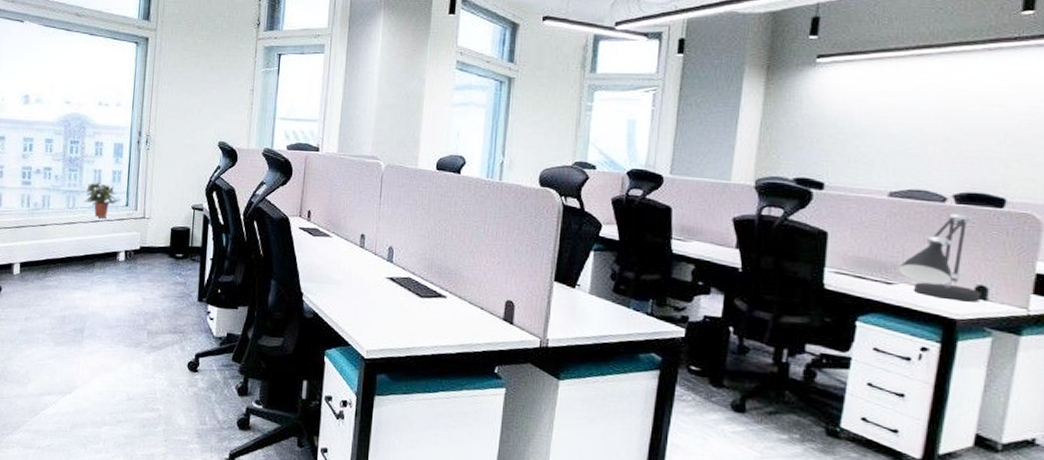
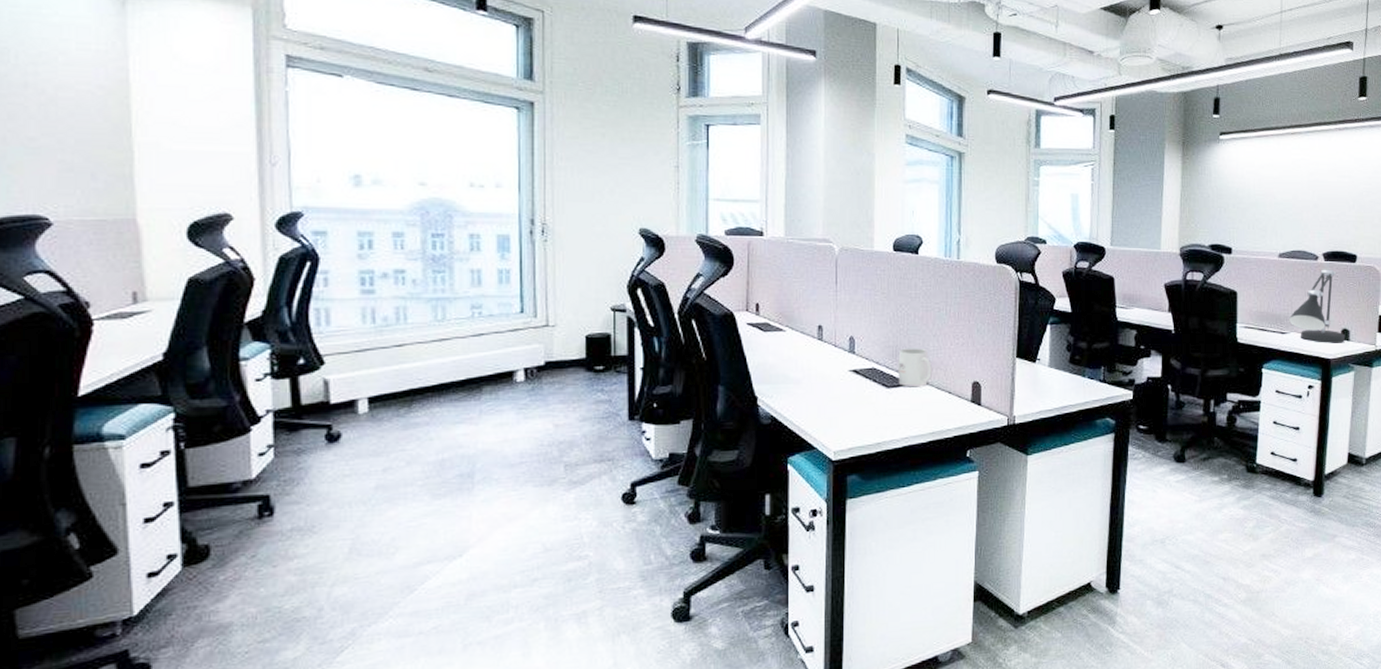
potted plant: present [83,182,120,218] -> none [458,285,512,330]
mug: none [432,261,466,300] -> present [898,348,932,388]

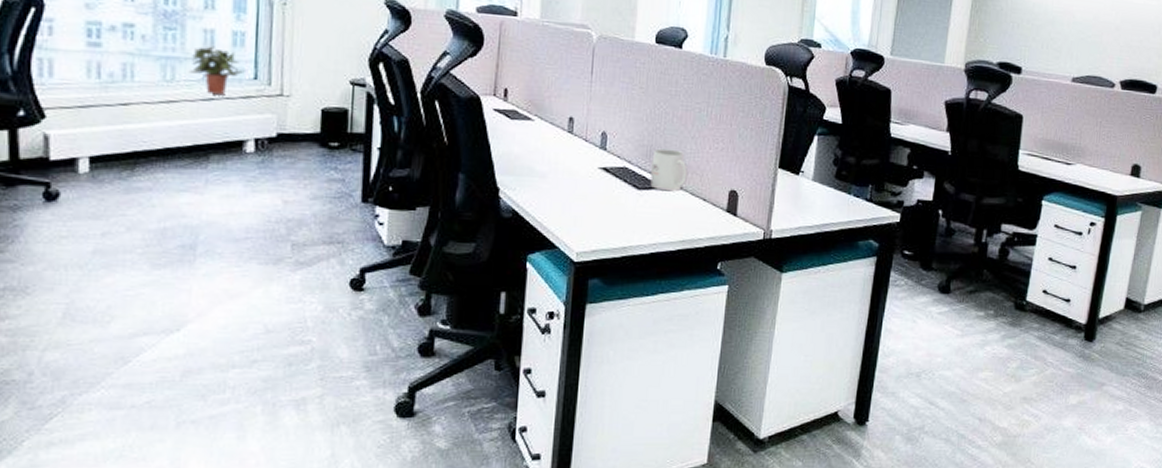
potted plant: none [458,285,512,330] -> present [188,46,245,96]
desk lamp: present [1289,269,1345,343] -> none [1076,98,1135,180]

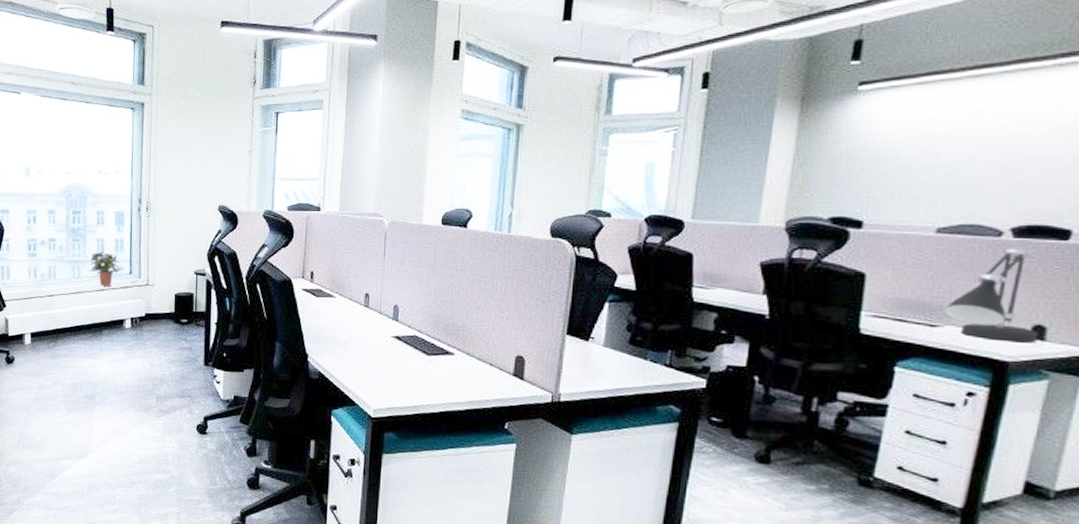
mug: present [650,148,688,192] -> none [439,318,474,357]
desk lamp: none [1076,98,1135,180] -> present [945,248,1037,343]

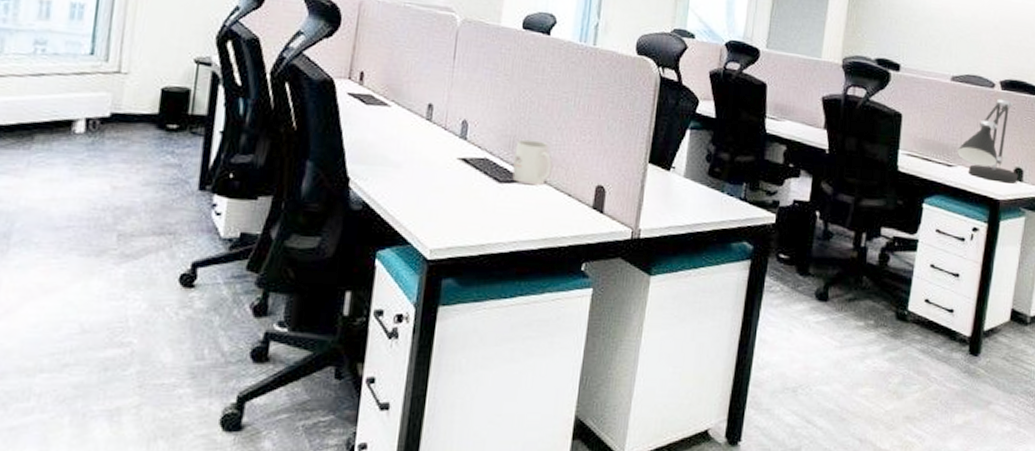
potted plant: present [88,251,124,287] -> none [18,18,81,71]
mug: none [439,318,474,357] -> present [512,139,553,186]

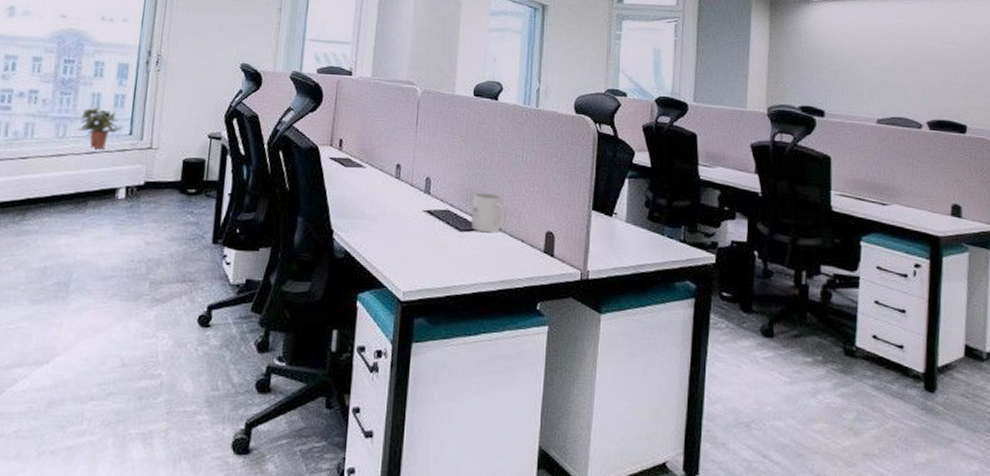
potted plant: none [18,18,81,71] -> present [76,107,123,149]
desk lamp: present [957,98,1018,184] -> none [891,138,956,220]

